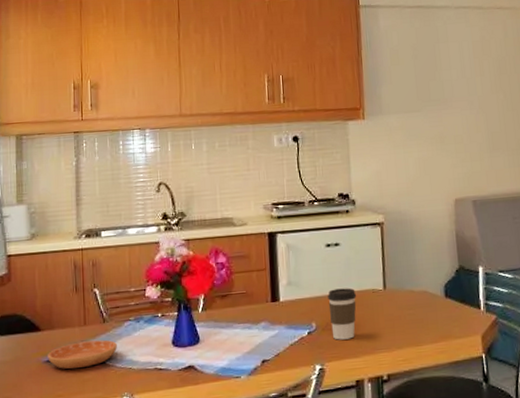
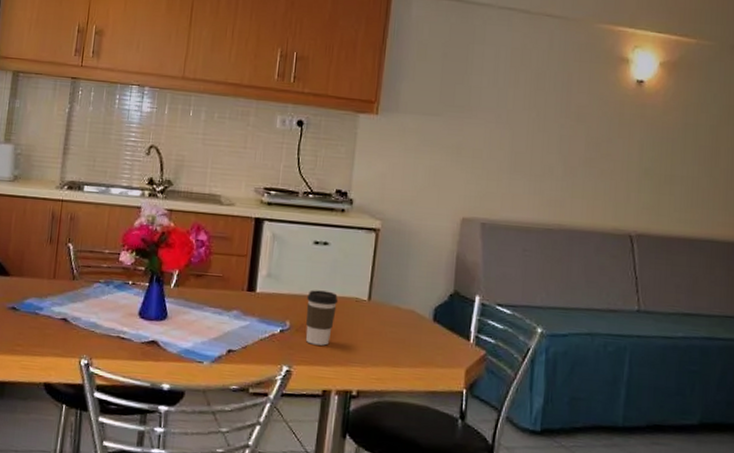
saucer: present [48,339,117,370] -> none [13,294,83,322]

